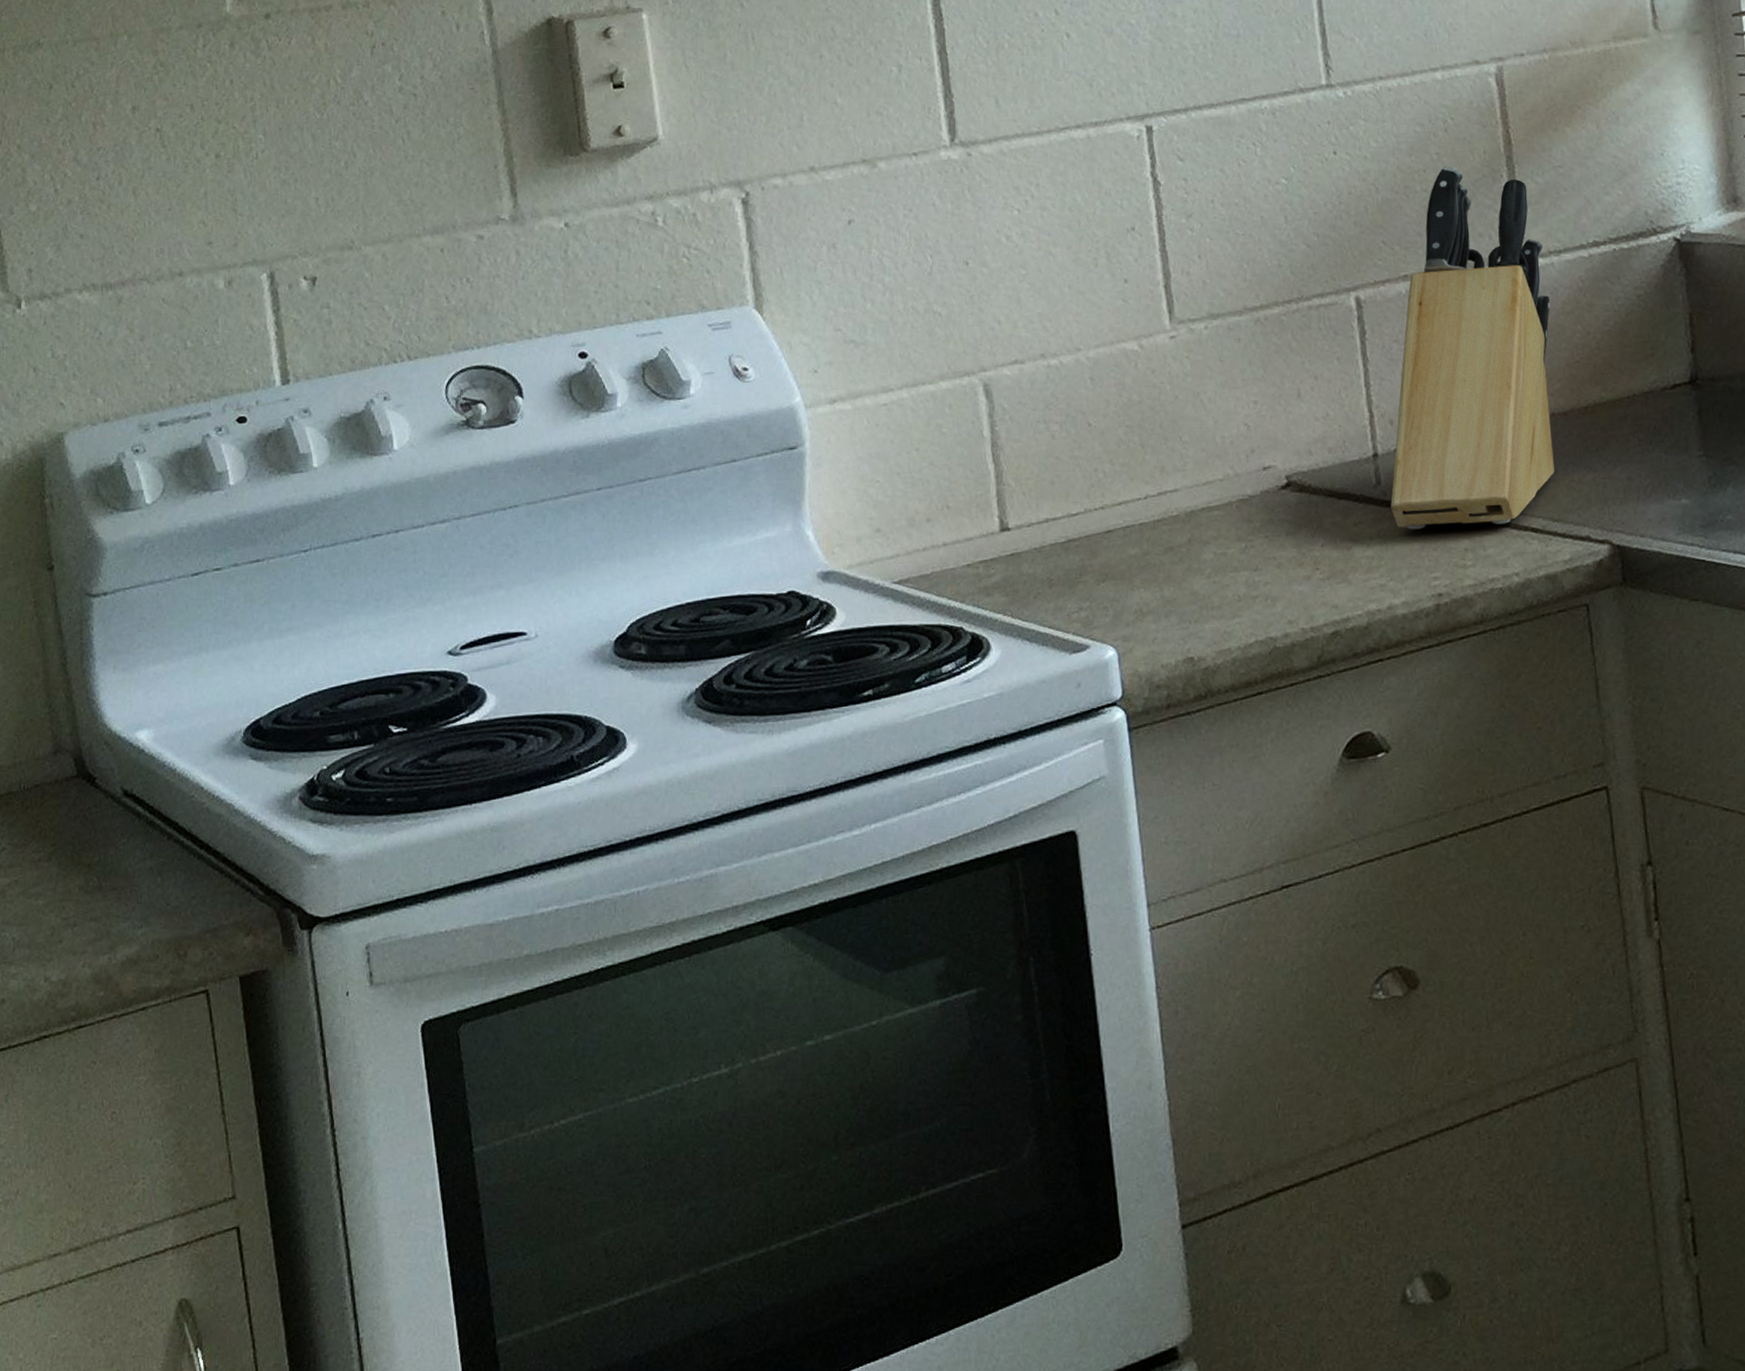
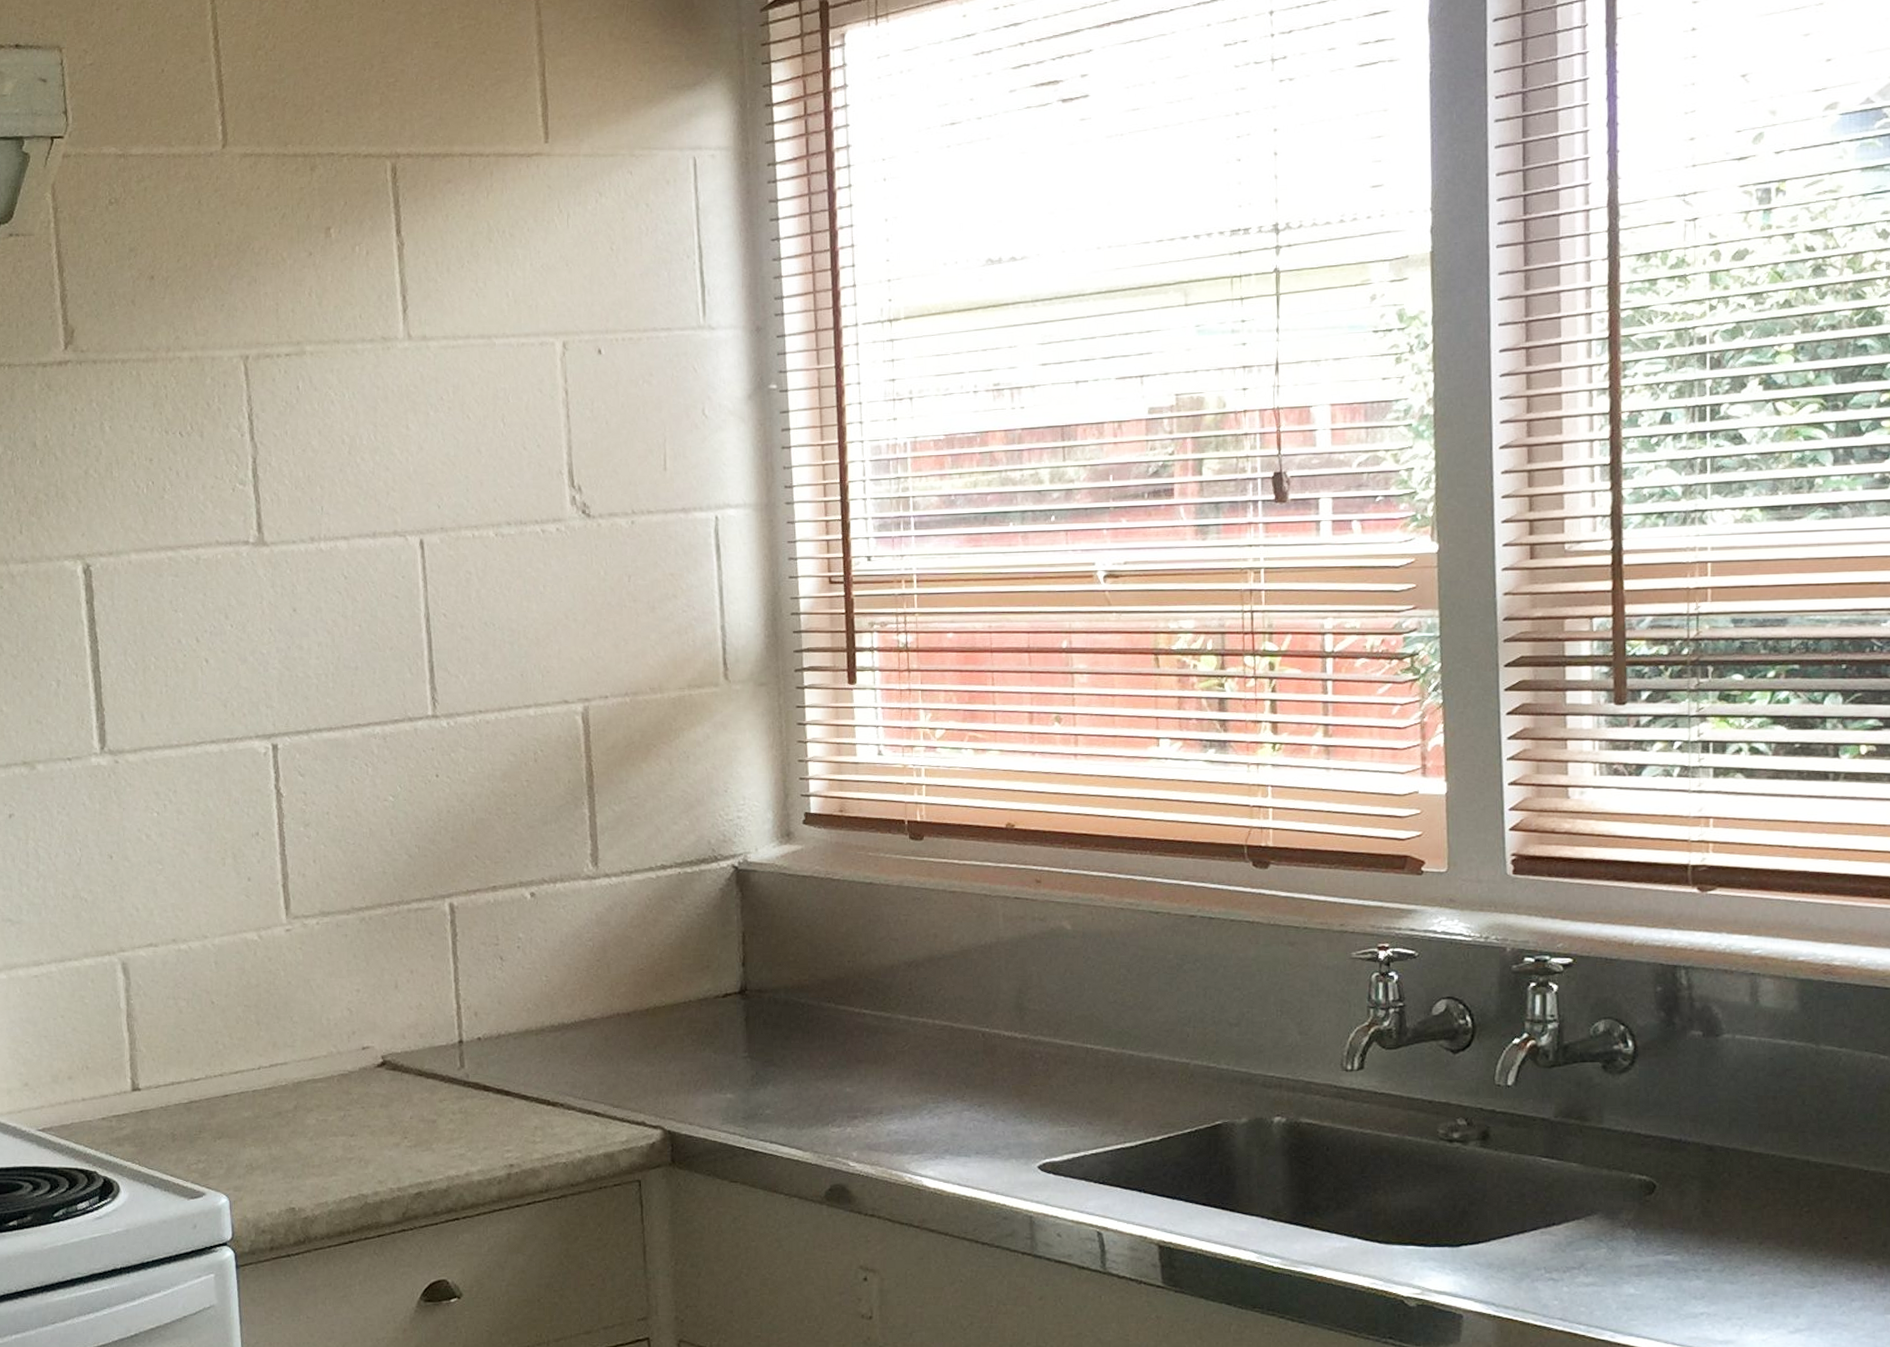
knife block: present [1390,166,1555,530] -> none [472,792,620,1108]

